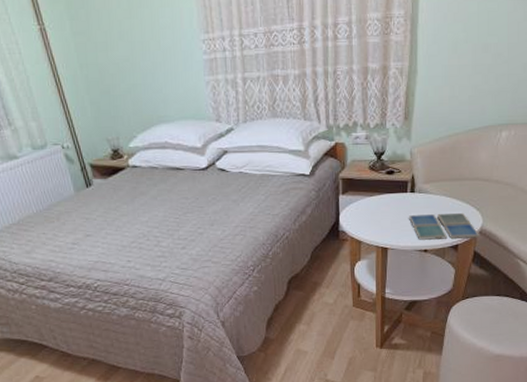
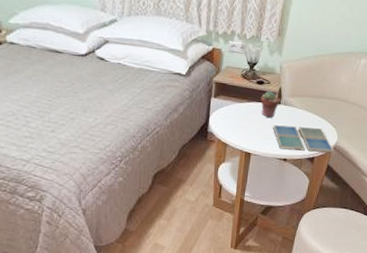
potted succulent: none [392,180,414,208] -> present [260,91,280,118]

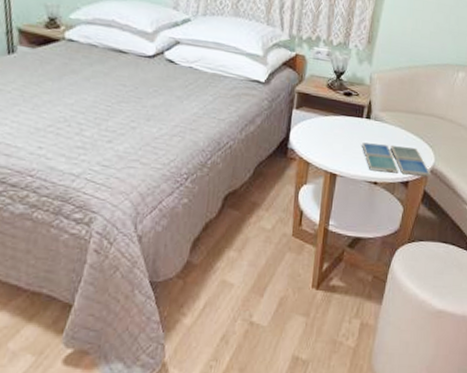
potted succulent: present [260,91,280,118] -> none [348,104,370,134]

